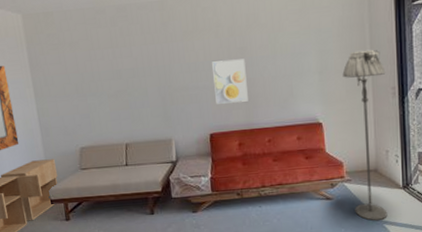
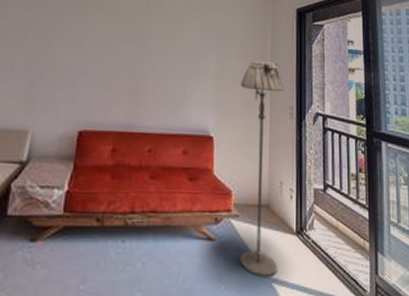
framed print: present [212,59,248,104] -> none [95,44,138,97]

